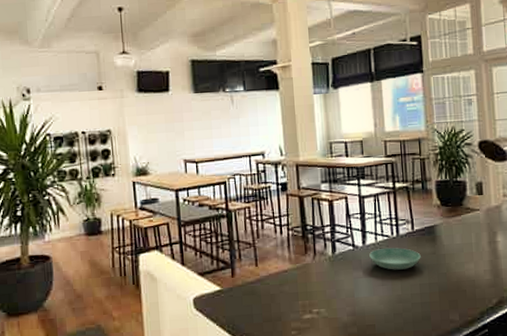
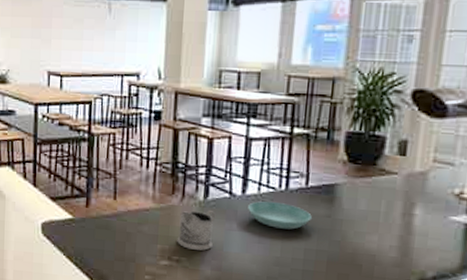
tea glass holder: none [314,263,345,301] -> present [177,210,215,251]

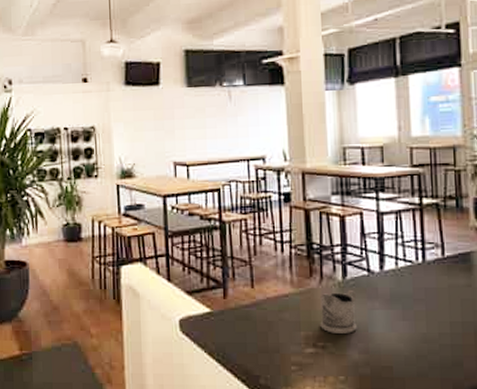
saucer: present [248,201,312,230] -> none [388,276,453,303]

